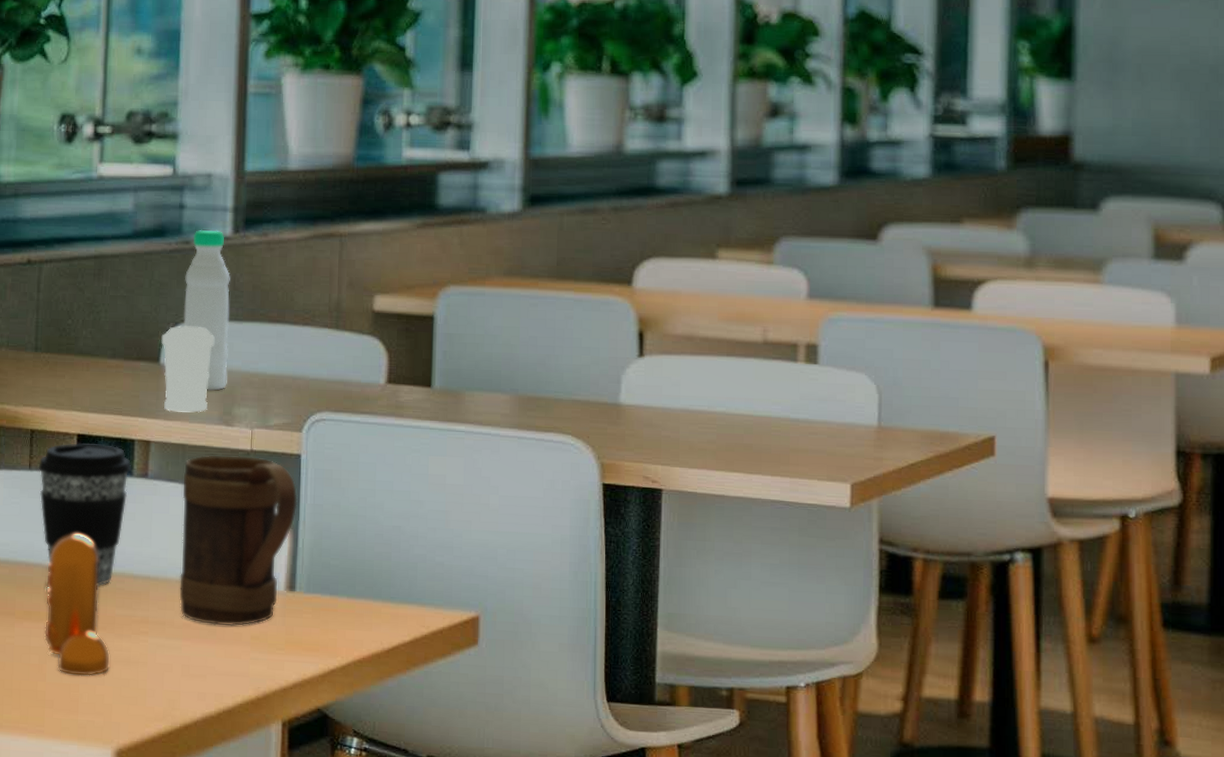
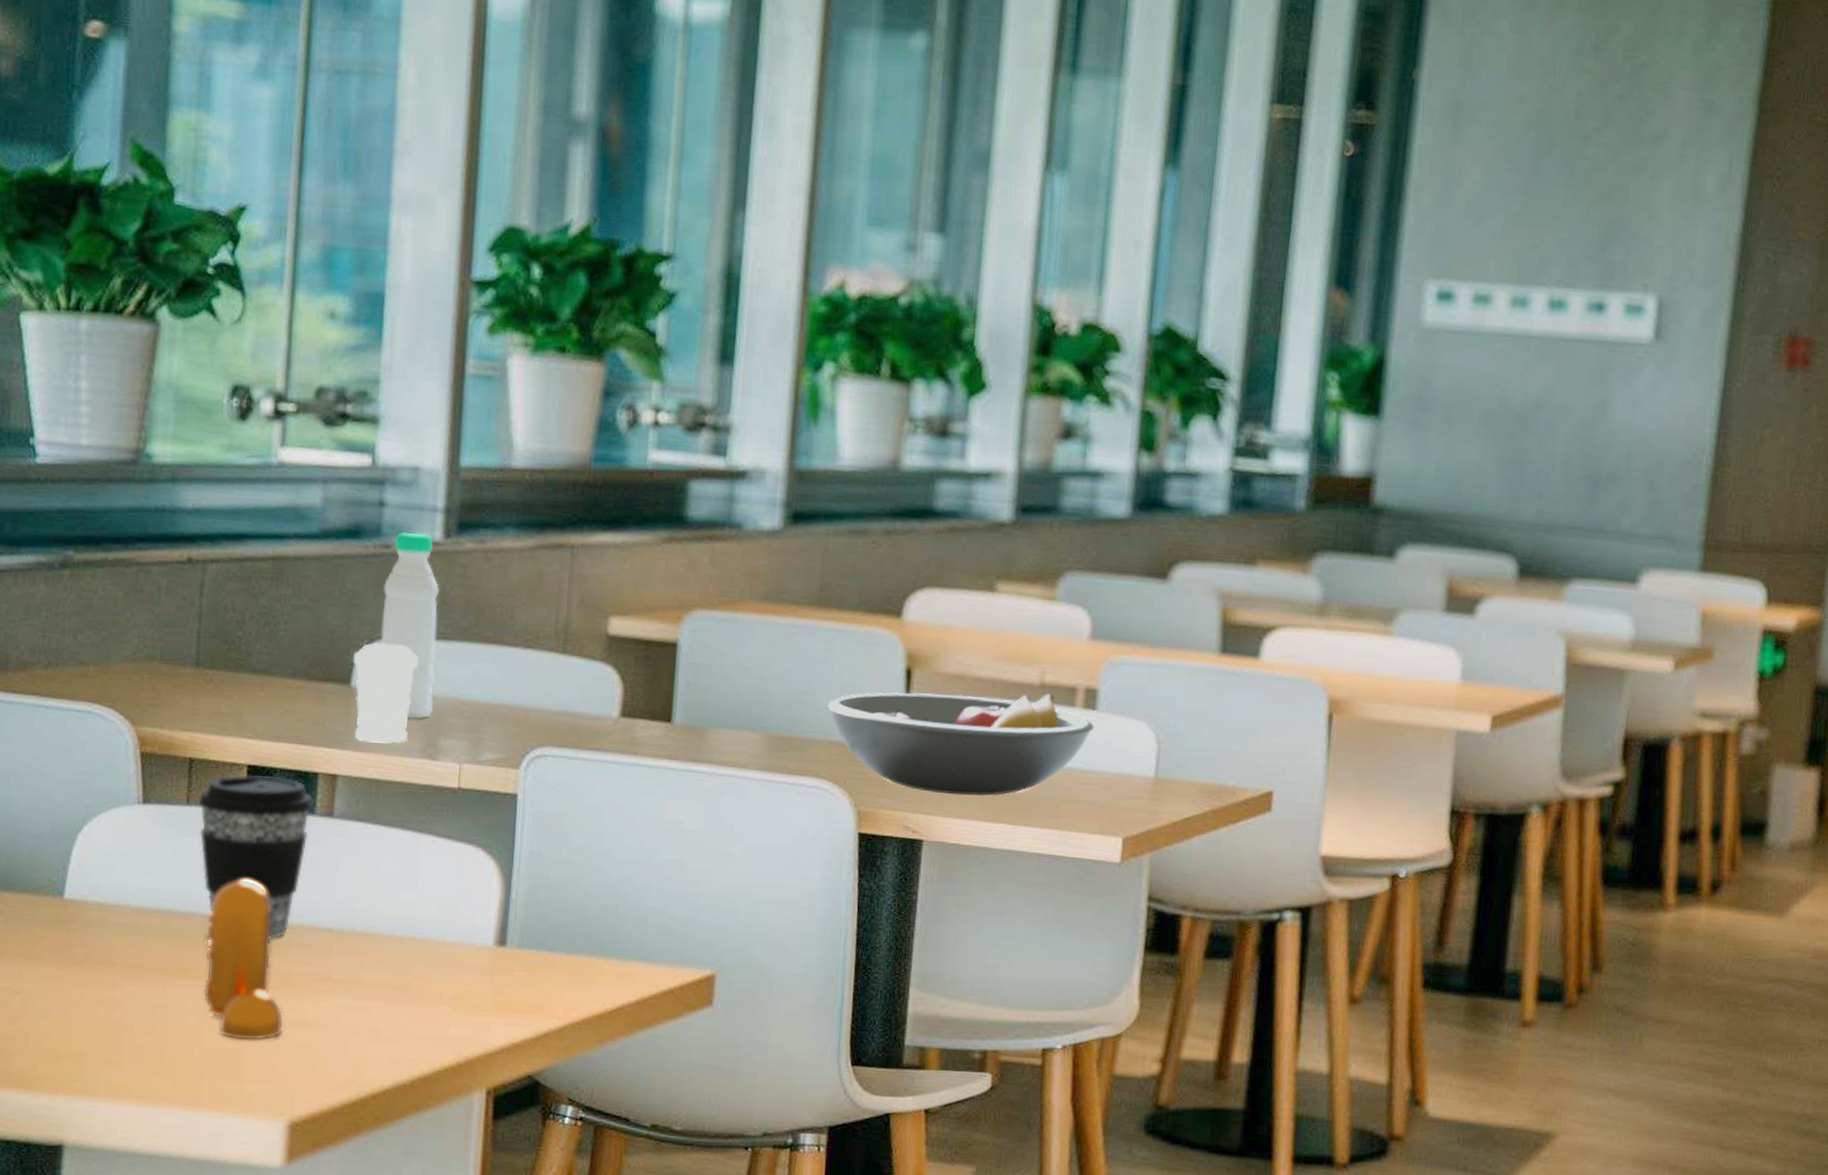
mug: present [179,455,298,626] -> none [368,792,512,985]
fruit bowl: none [568,350,817,448] -> present [826,692,1095,797]

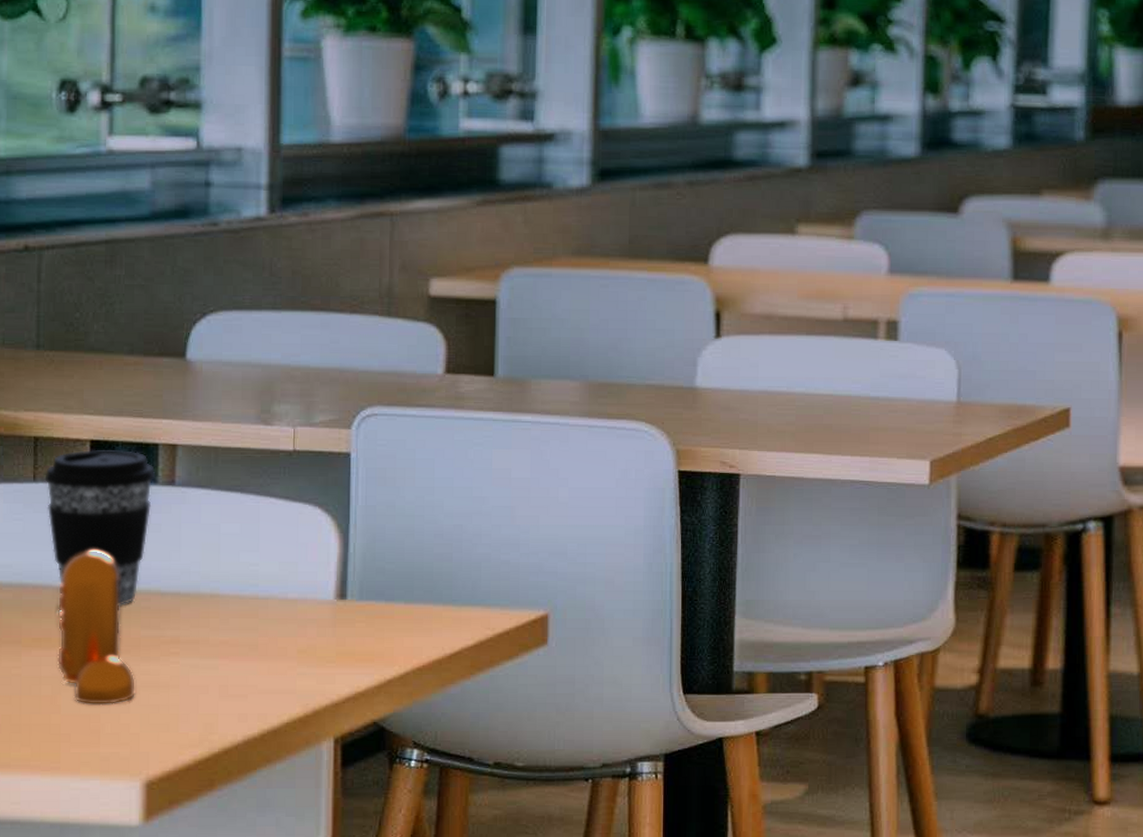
cup: present [353,643,417,744] -> none [187,317,248,412]
water bottle: present [381,532,439,719] -> none [213,209,266,387]
fruit bowl: present [826,692,1095,797] -> none [641,328,897,429]

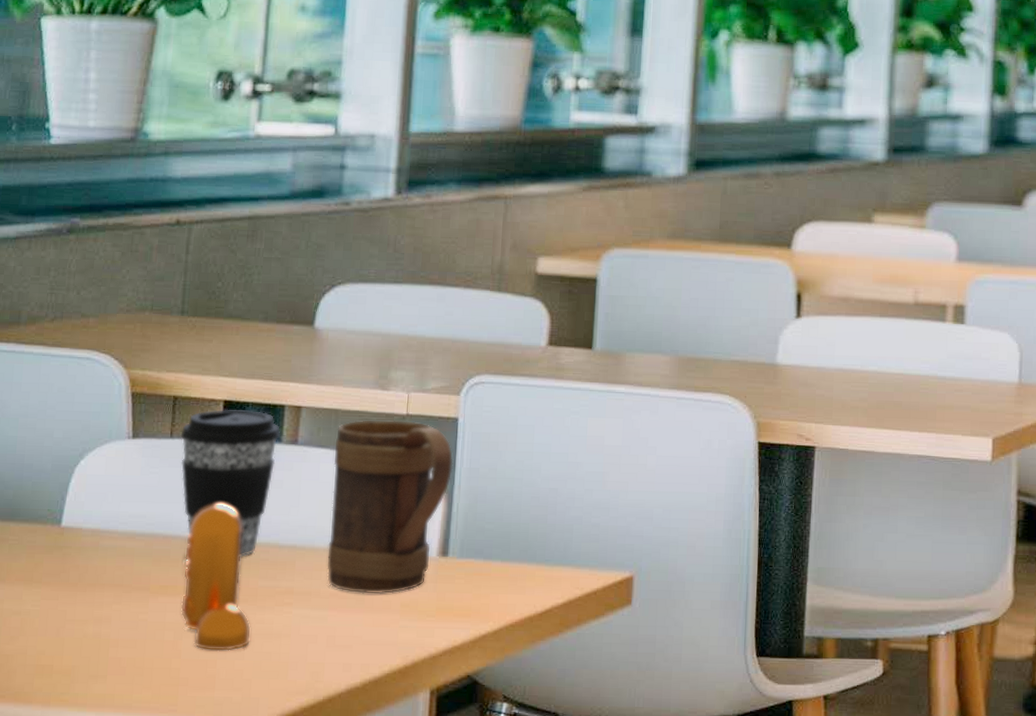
mug: none [215,456,347,641] -> present [327,419,454,594]

